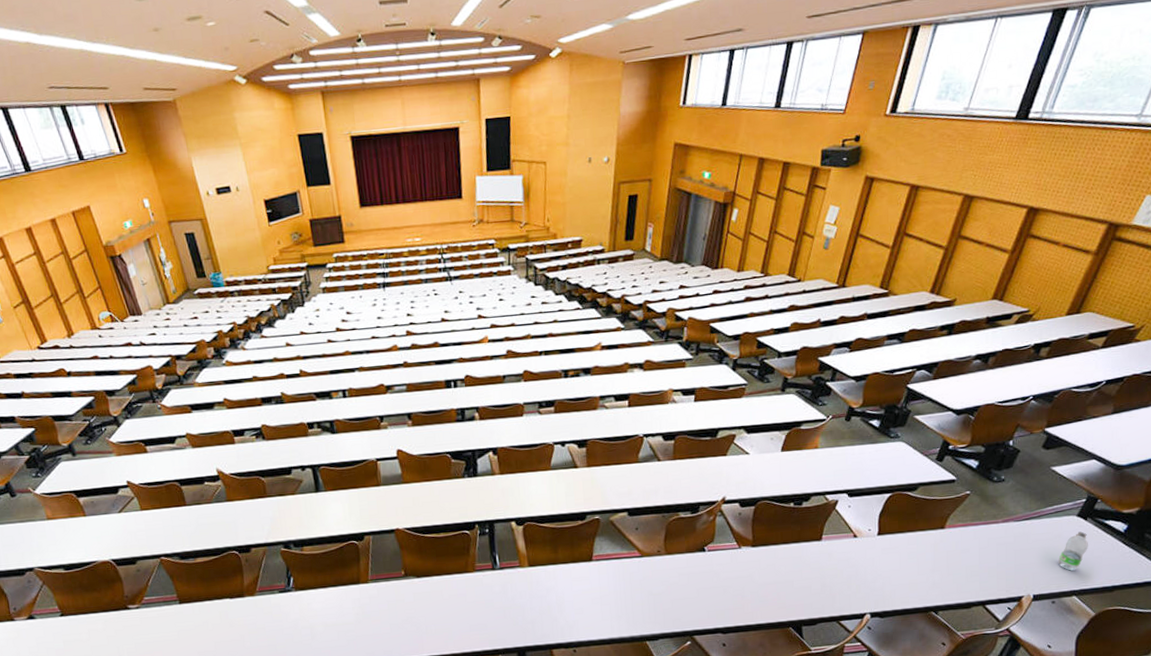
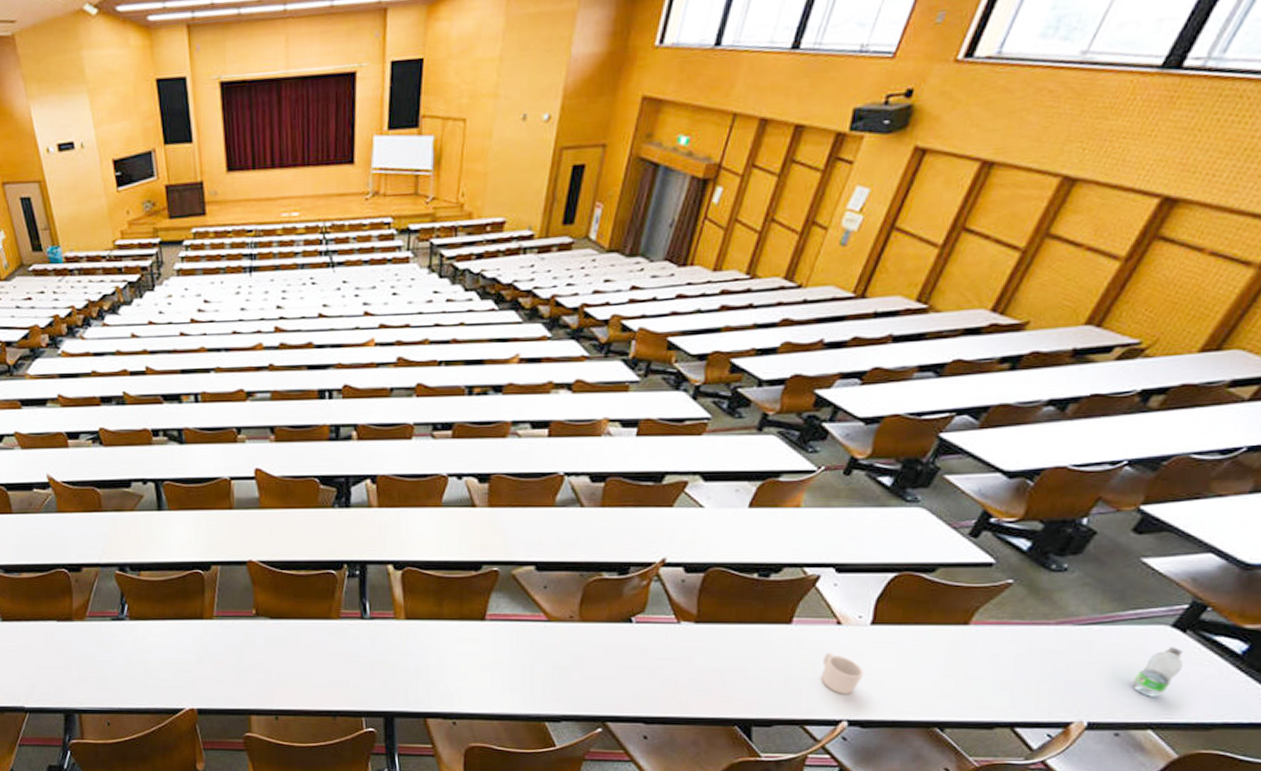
mug: none [847,561,878,593] -> present [820,653,865,694]

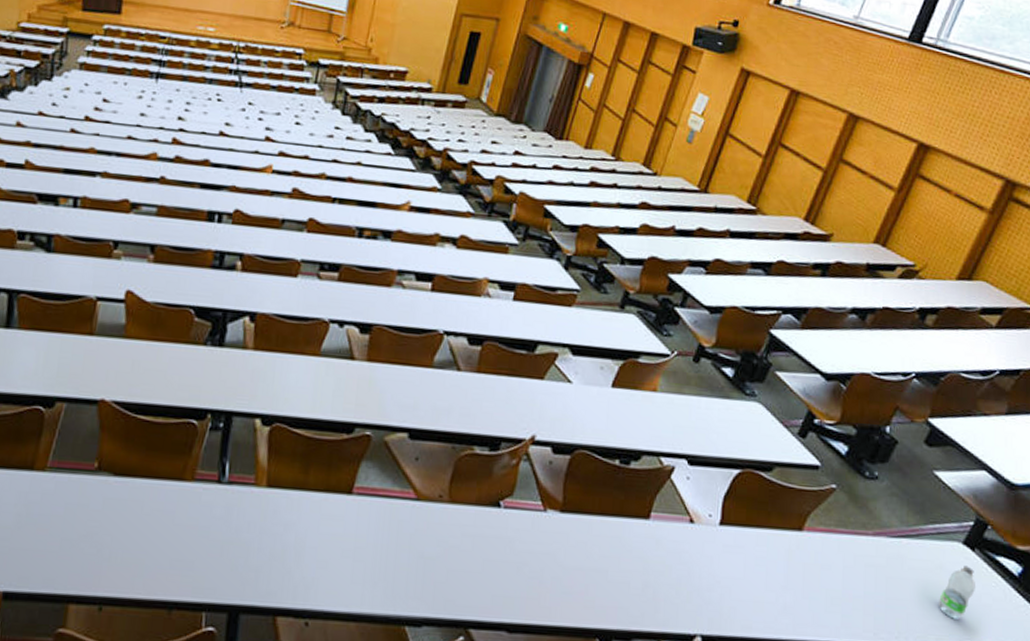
mug: present [820,653,865,694] -> none [676,555,715,604]

